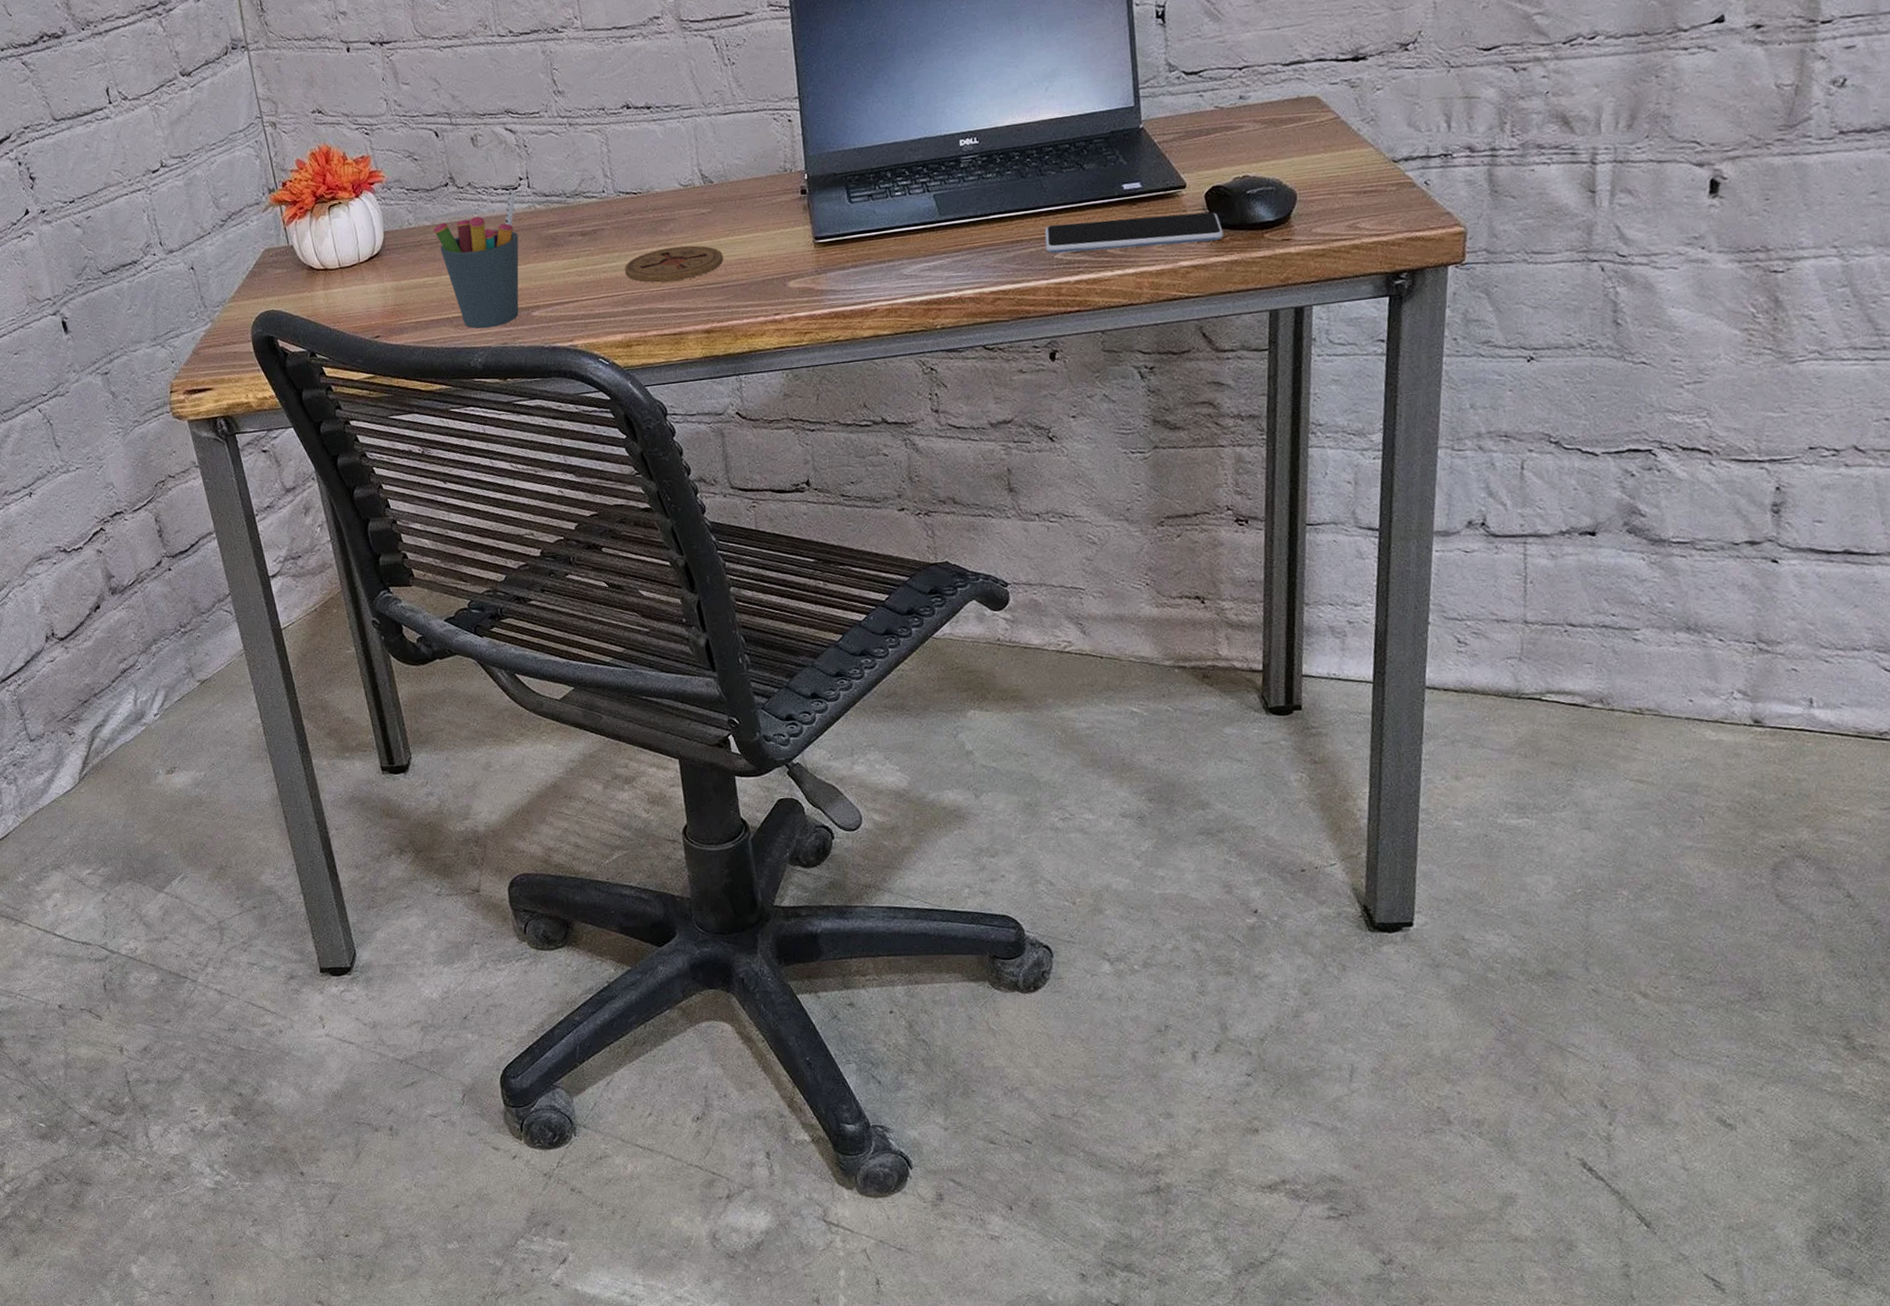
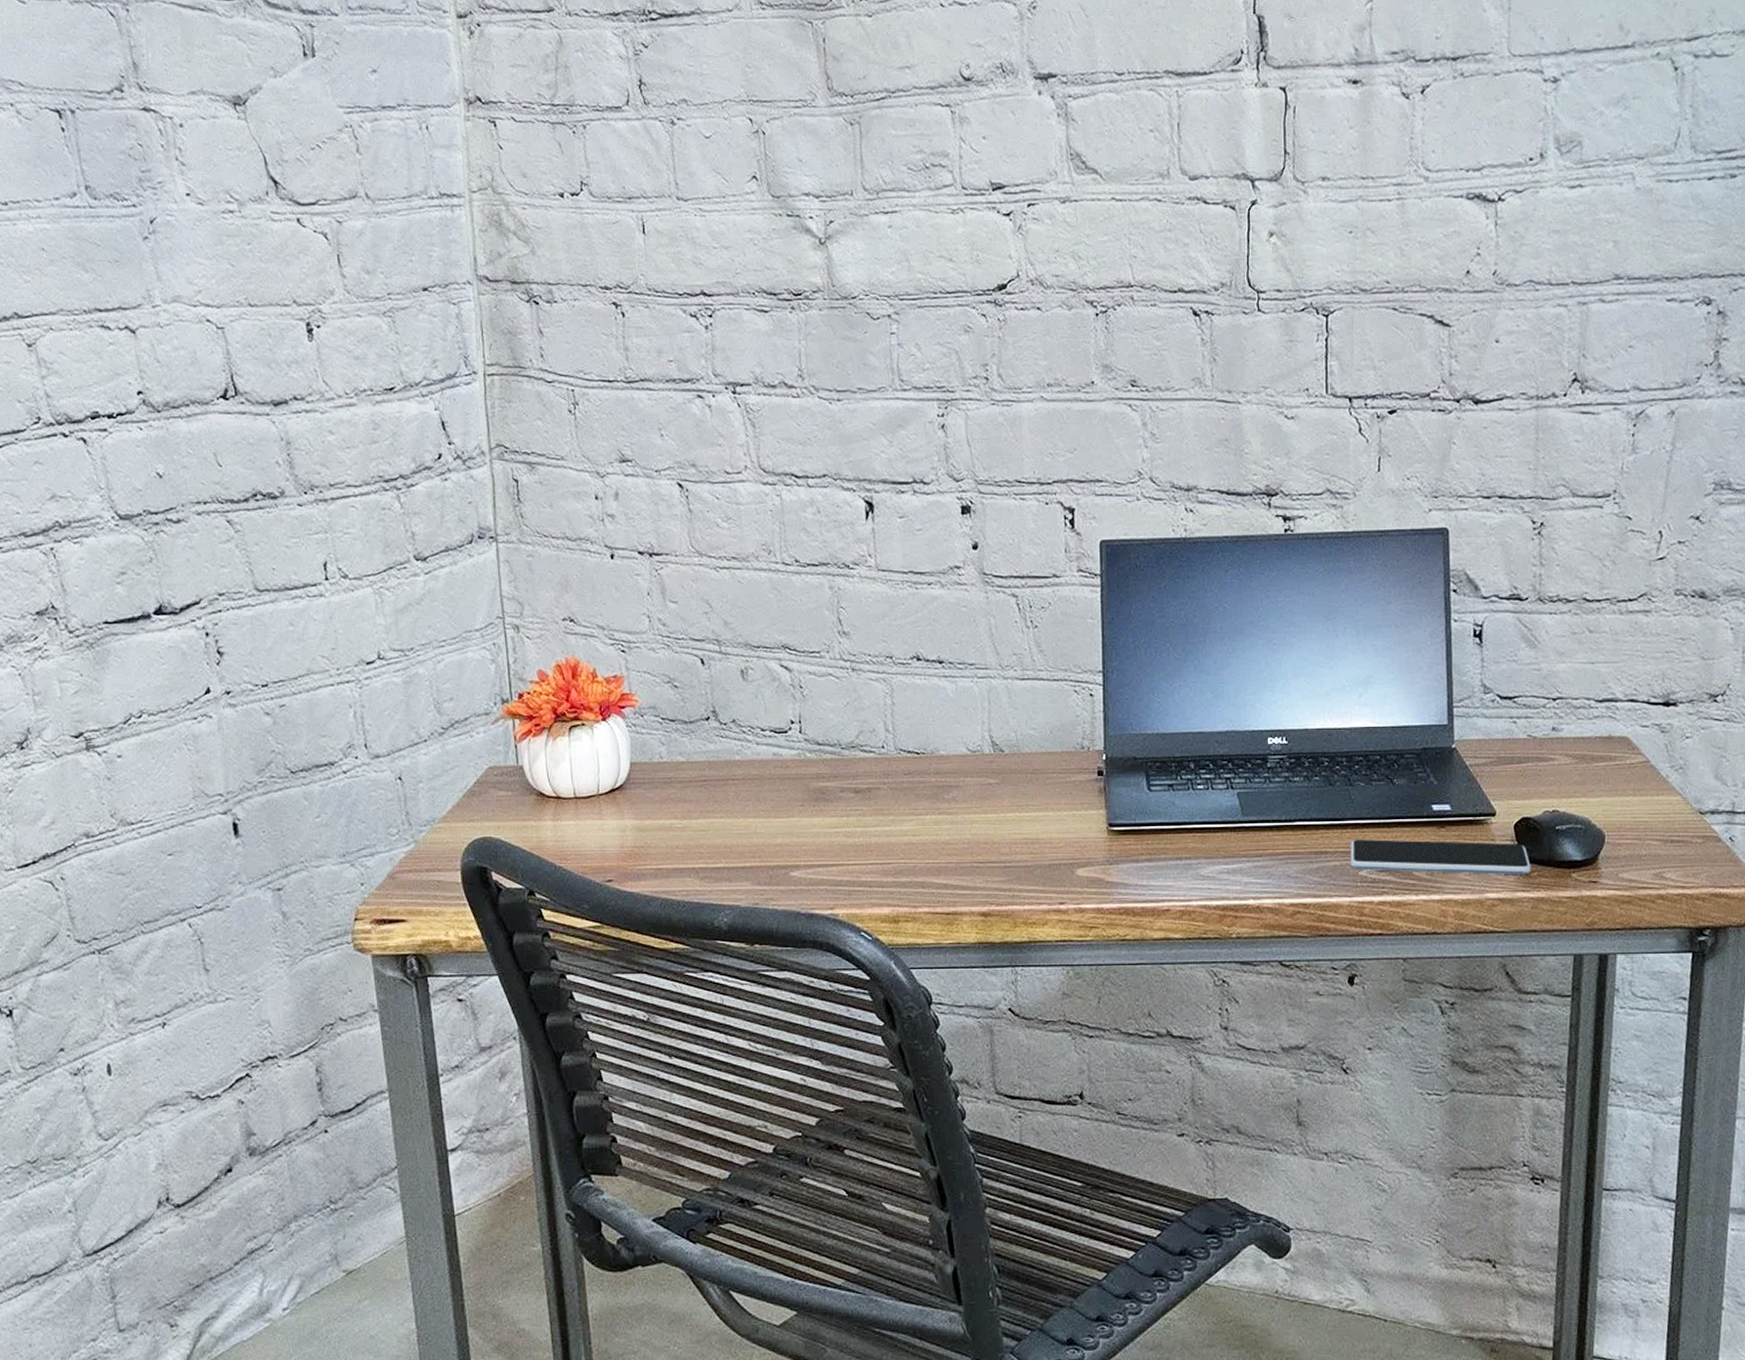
pen holder: present [434,188,519,329] -> none [688,731,785,885]
coaster: present [625,245,724,283] -> none [899,816,1008,854]

